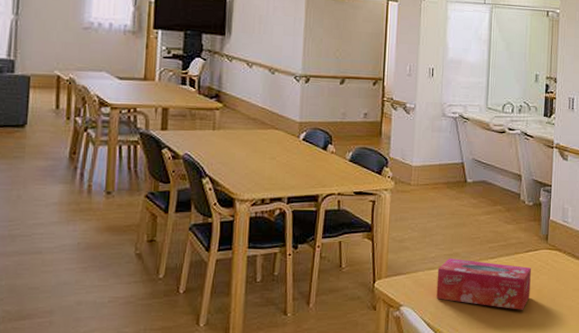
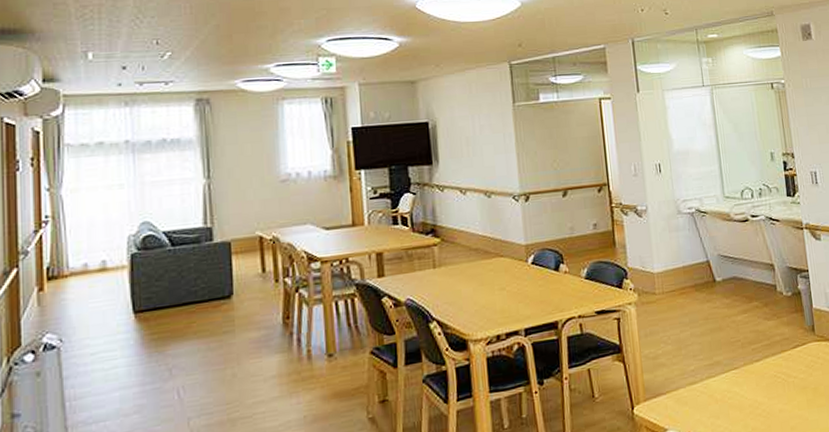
tissue box: present [436,259,531,310] -> none [699,364,806,417]

